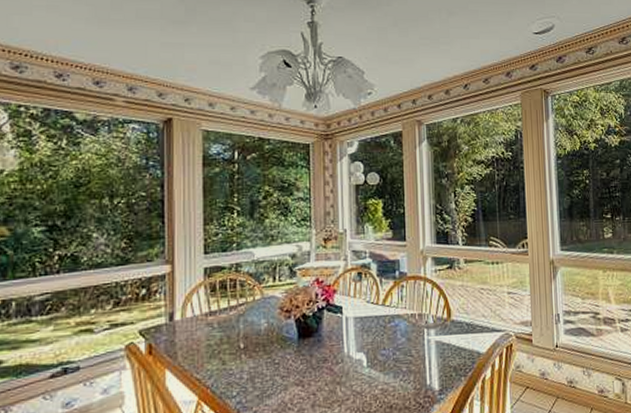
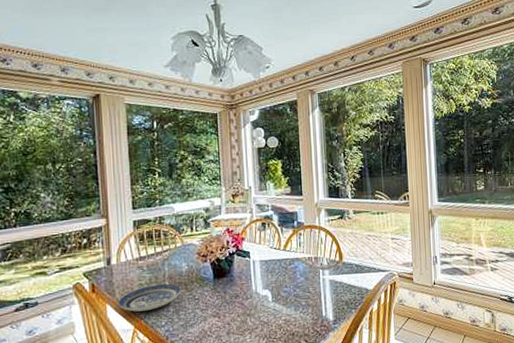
plate: none [180,344,259,379] -> present [118,283,182,312]

